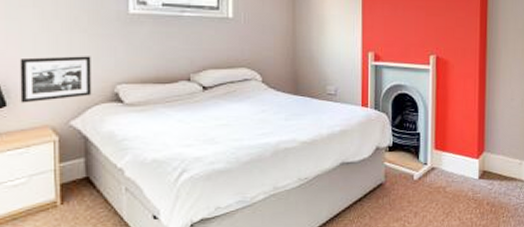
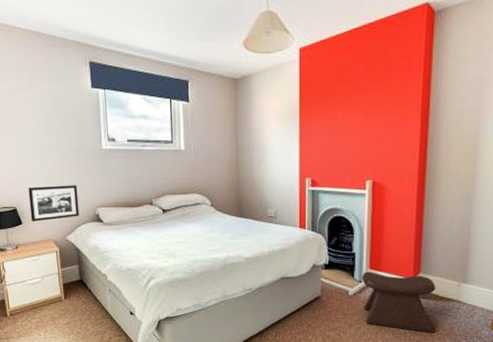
stool: none [426,152,500,216] -> present [361,272,436,333]

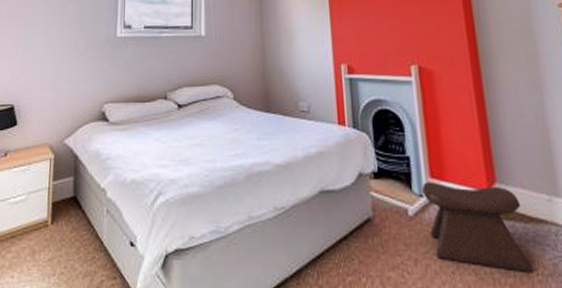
picture frame: present [28,185,80,222] -> none [27,77,85,123]

